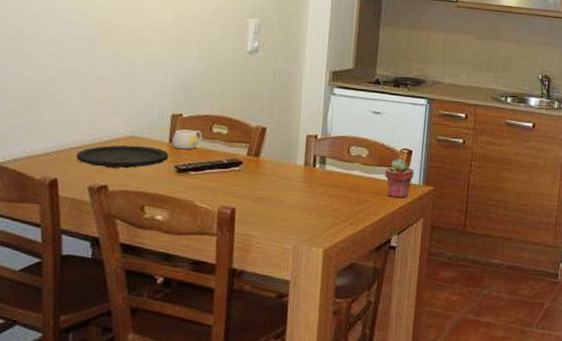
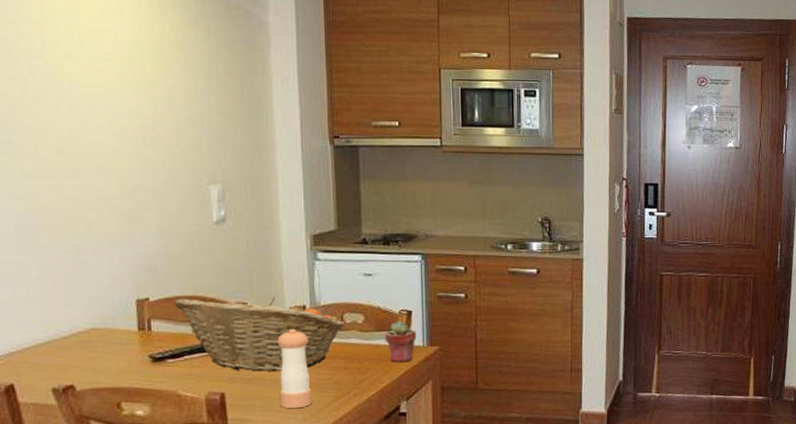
plate: present [76,145,169,169] -> none [31,337,141,366]
mug: present [172,129,203,150] -> none [141,314,176,337]
fruit basket: none [203,117,351,194] -> present [173,297,346,372]
pepper shaker: none [283,156,316,231] -> present [277,329,312,409]

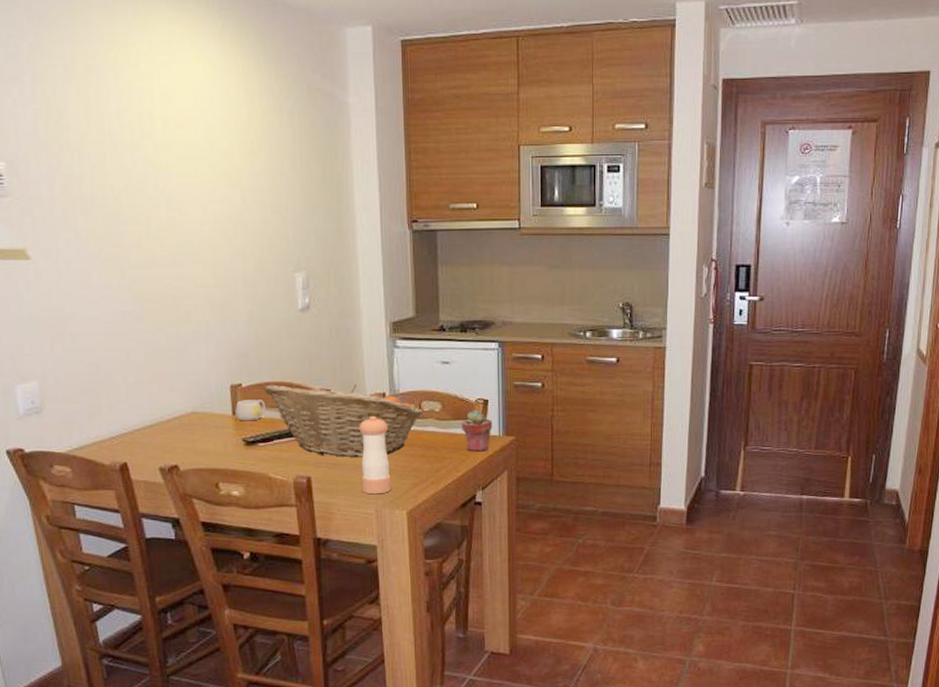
mug: none [141,314,176,337] -> present [235,400,266,421]

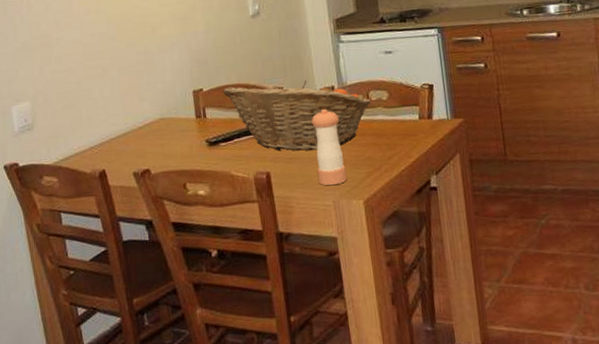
mug: present [235,400,266,421] -> none [198,102,225,124]
potted succulent: present [461,410,493,452] -> none [409,95,440,137]

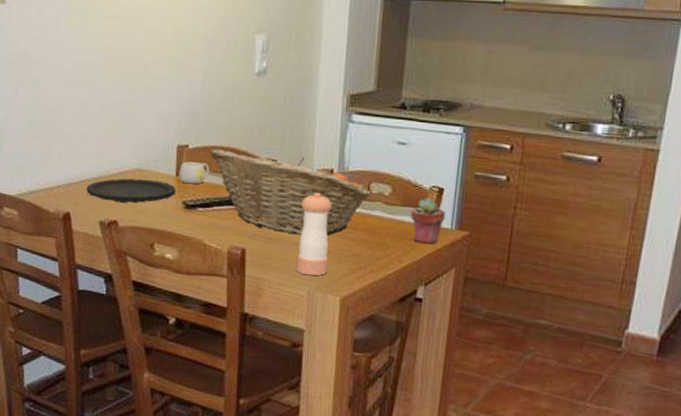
plate: none [117,125,199,153] -> present [86,178,177,204]
mug: none [198,102,225,124] -> present [179,162,210,185]
potted succulent: none [409,95,440,137] -> present [411,198,446,245]

